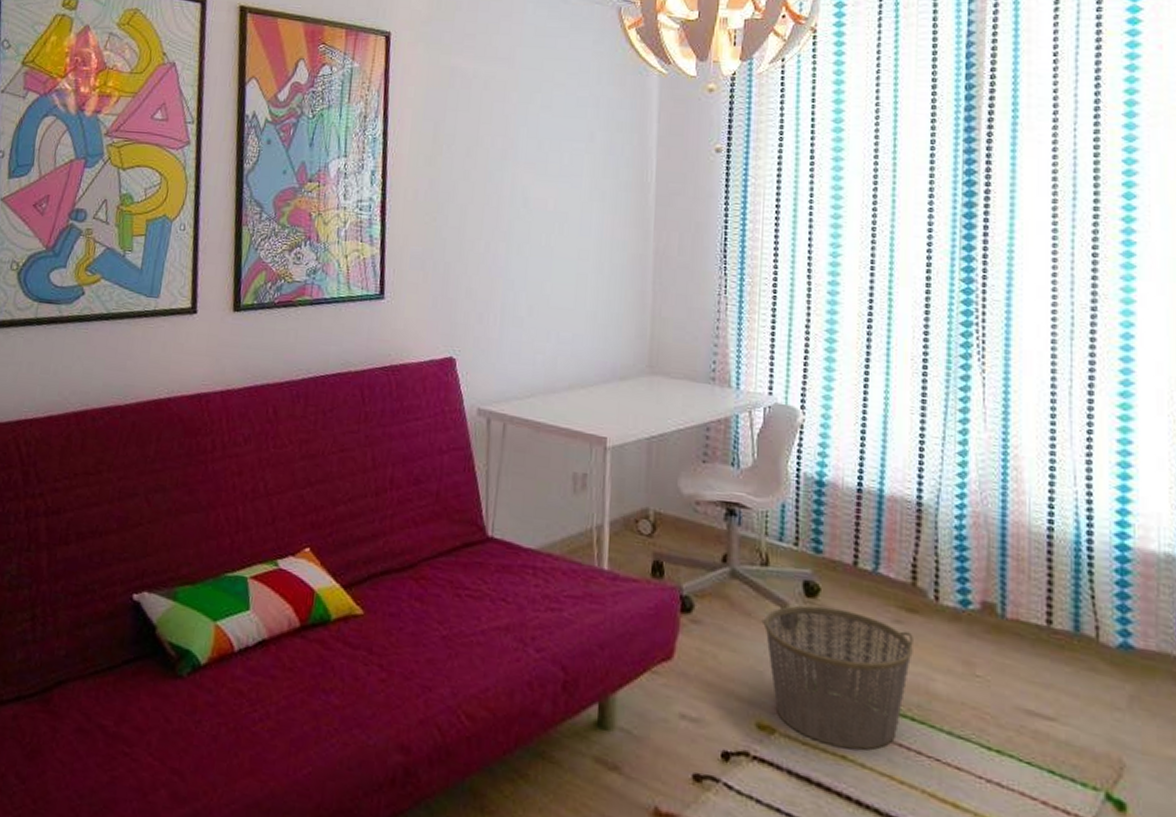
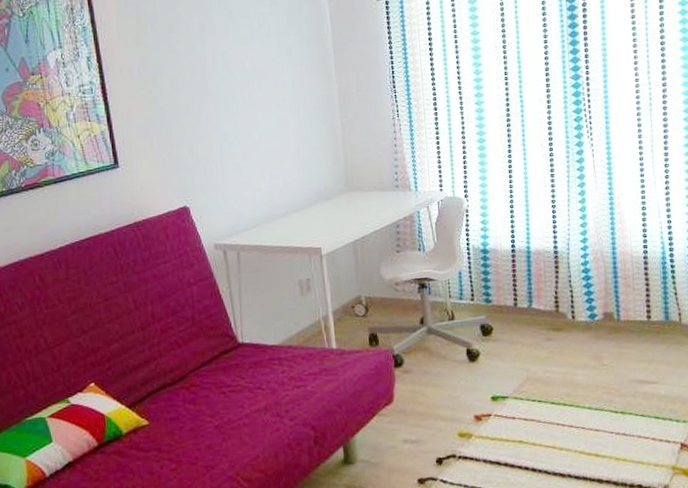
basket: present [761,605,913,750] -> none [454,339,561,436]

